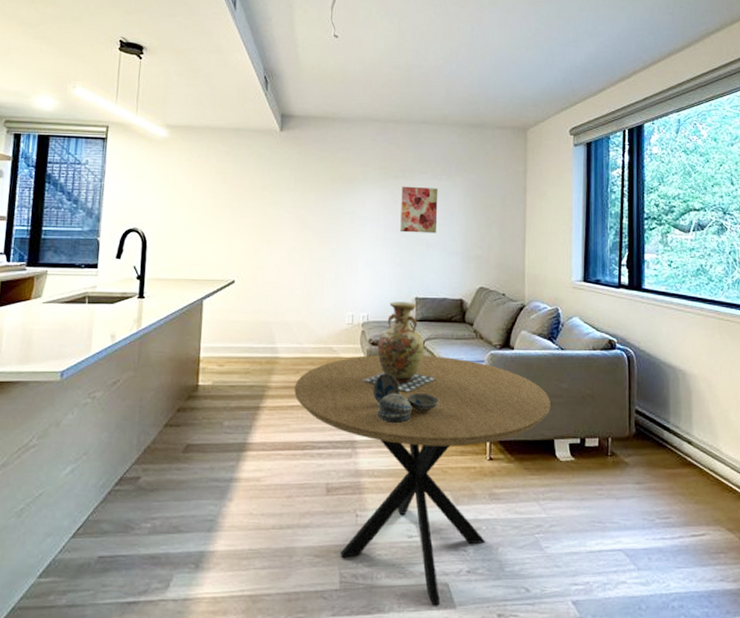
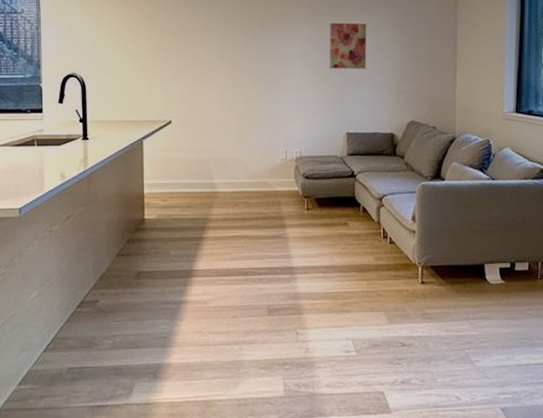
dining table: present [294,355,550,606] -> none [234,188,481,411]
vase: present [363,301,437,392] -> none [299,137,369,222]
decorative bowl: present [372,373,439,424] -> none [307,205,371,251]

